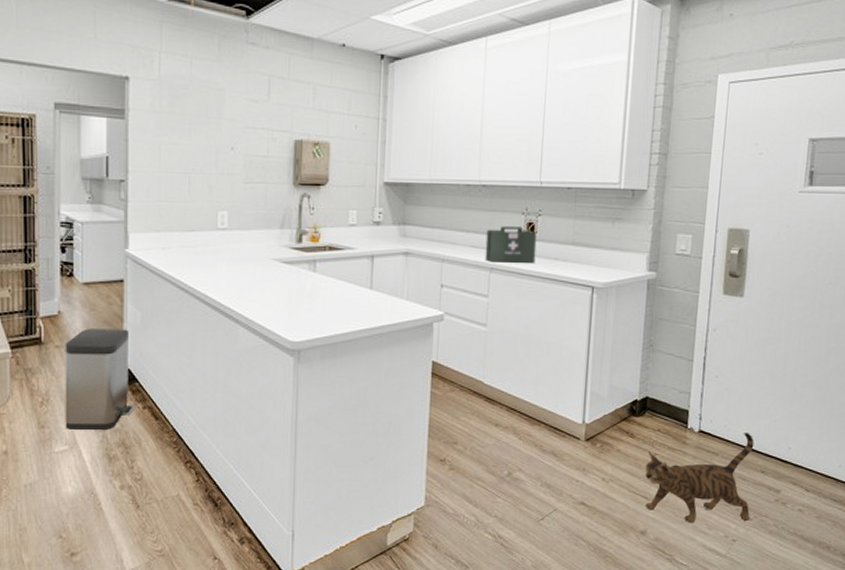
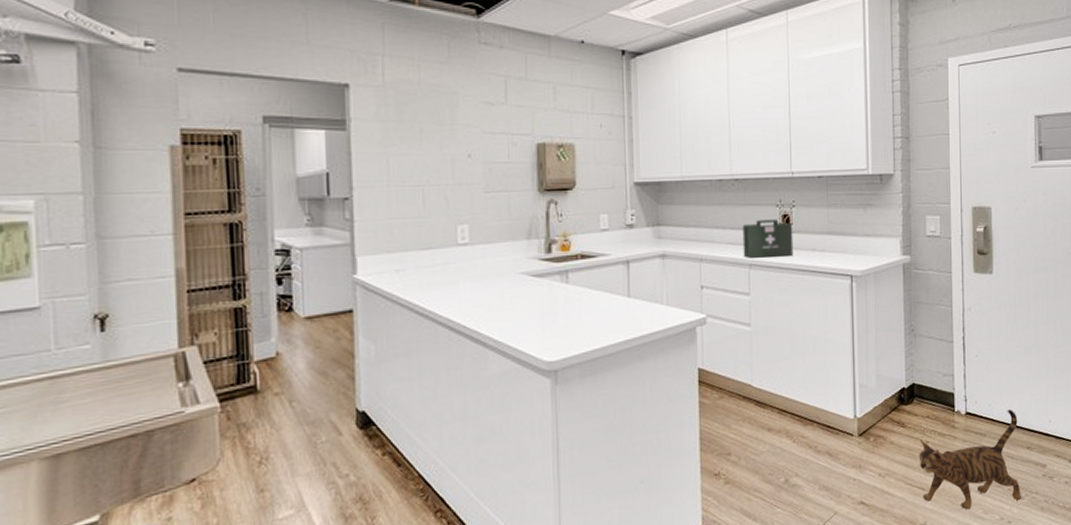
pedal bin: present [65,328,136,430] -> none [285,366,374,490]

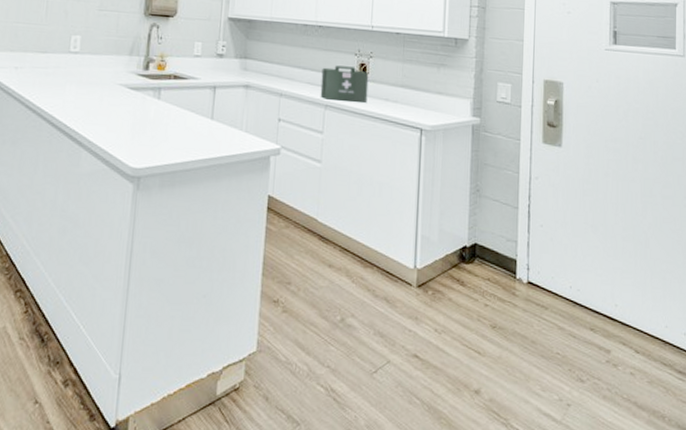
cat: present [919,409,1021,510] -> none [476,286,582,384]

